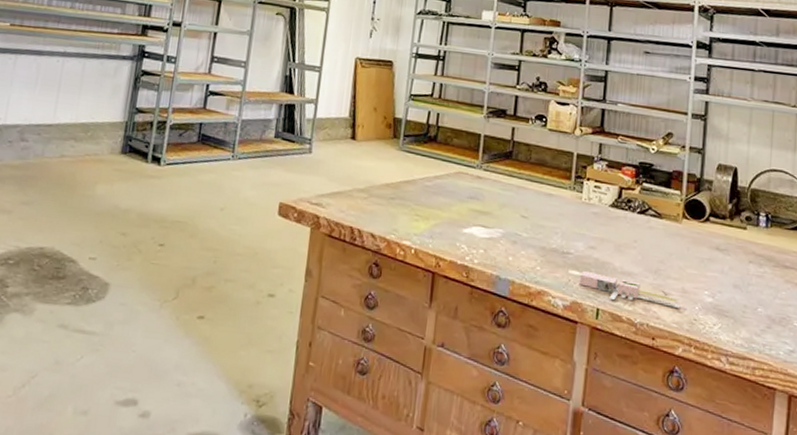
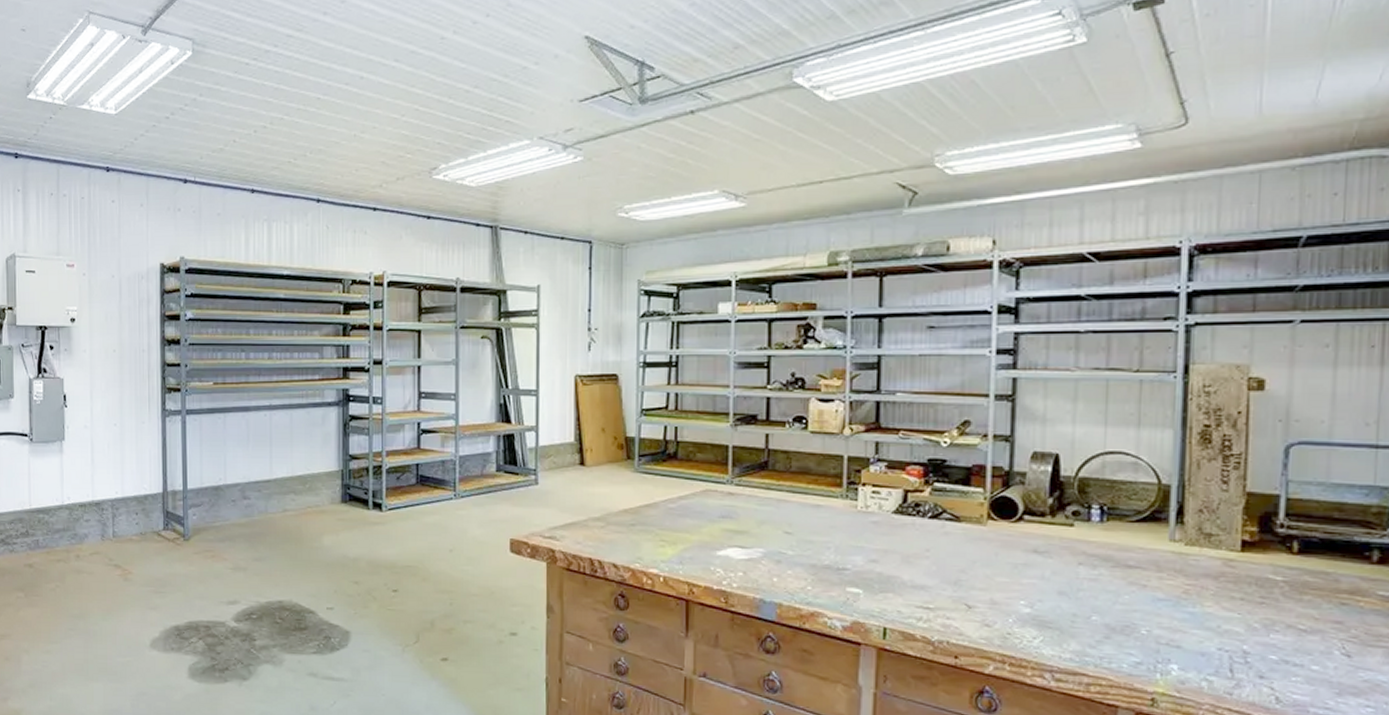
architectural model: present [579,270,679,308] -> none [860,587,988,622]

